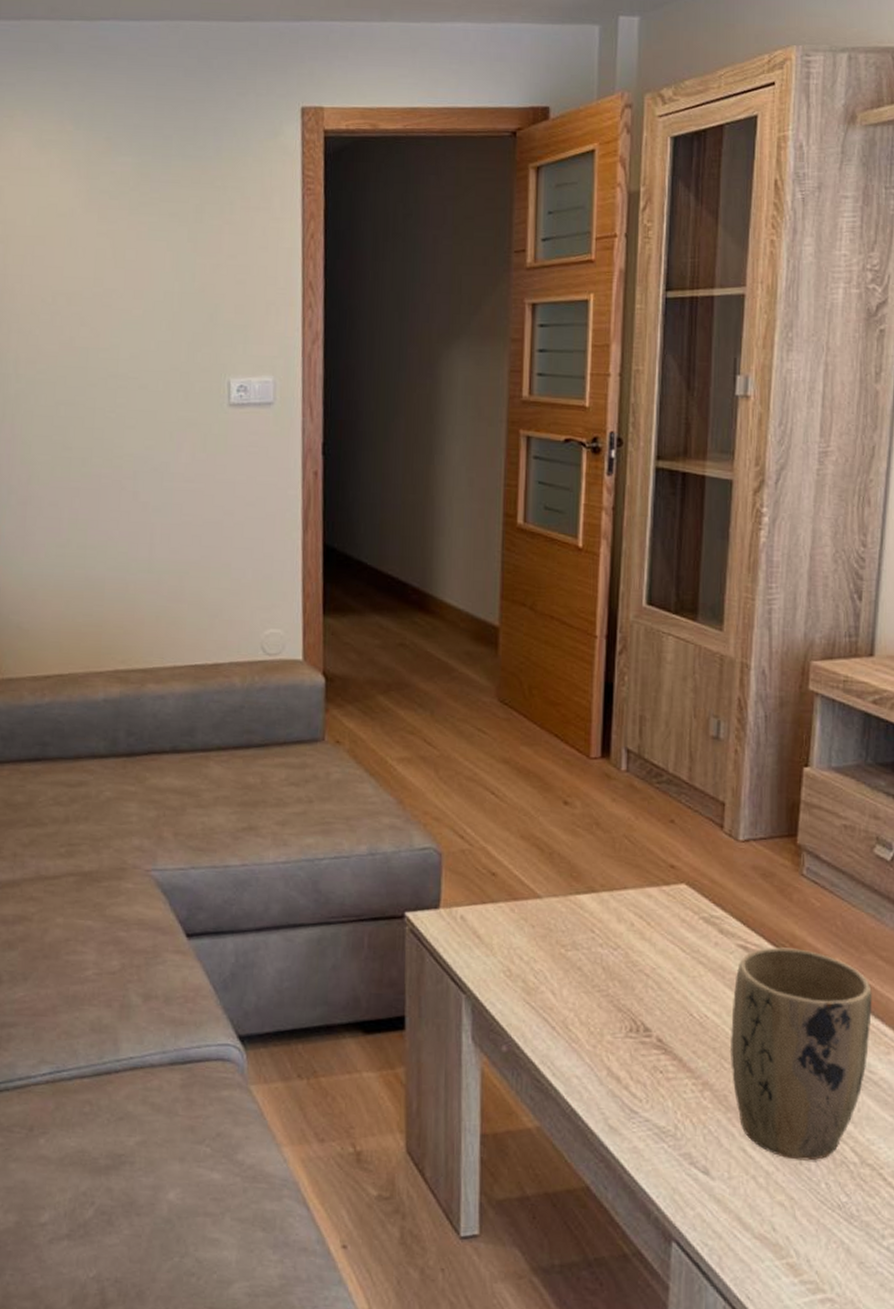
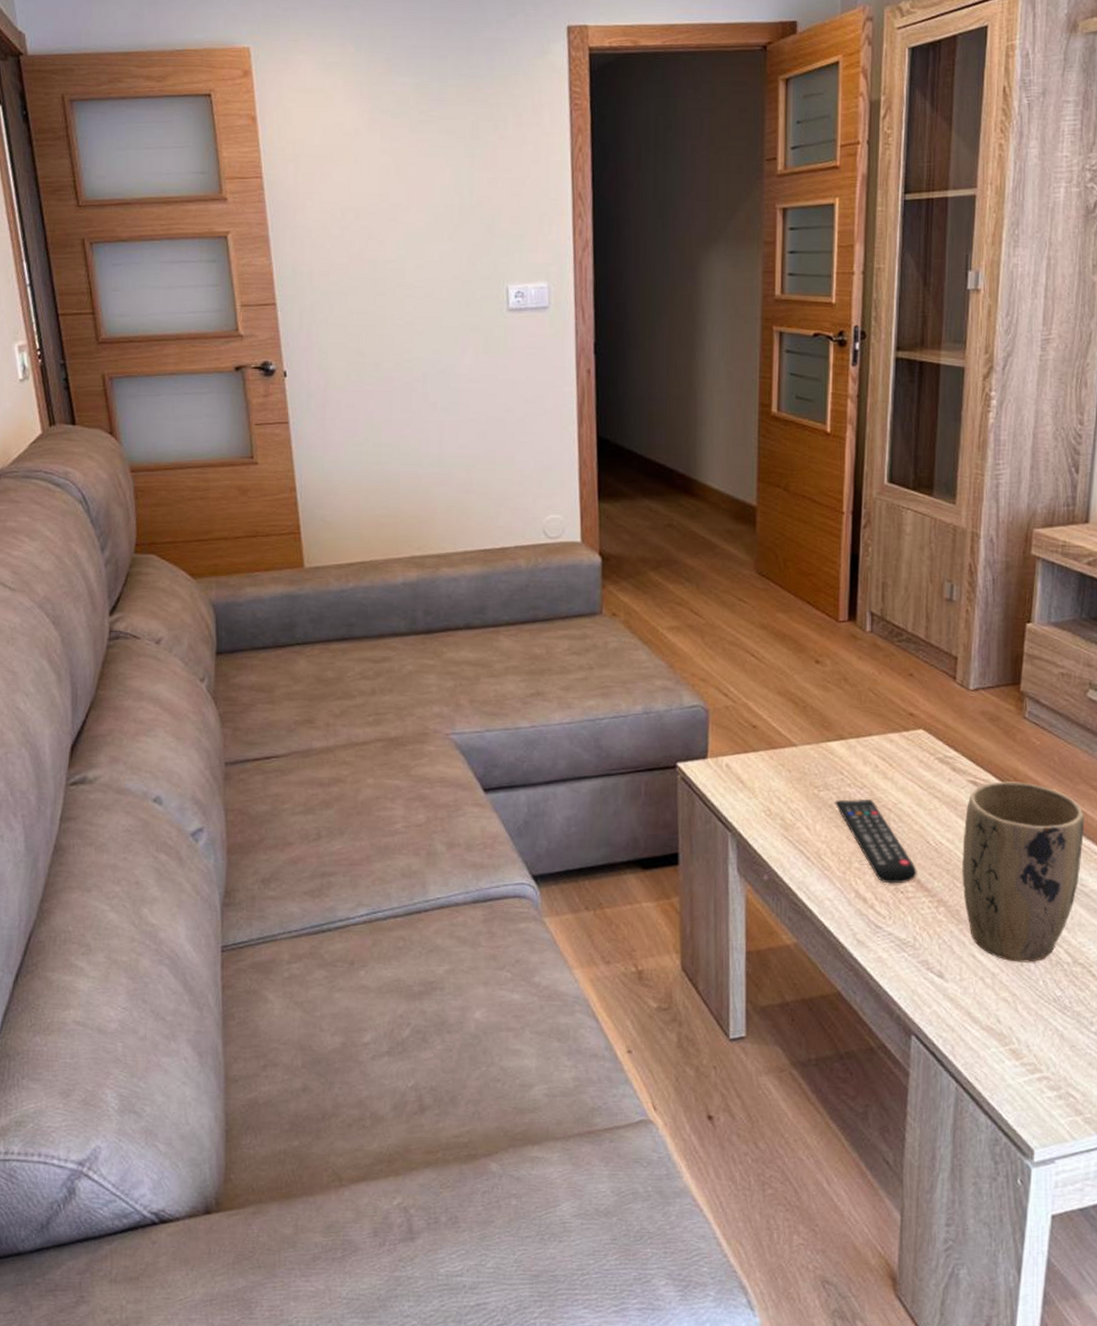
remote control: none [583,960,680,1062] -> present [834,798,918,884]

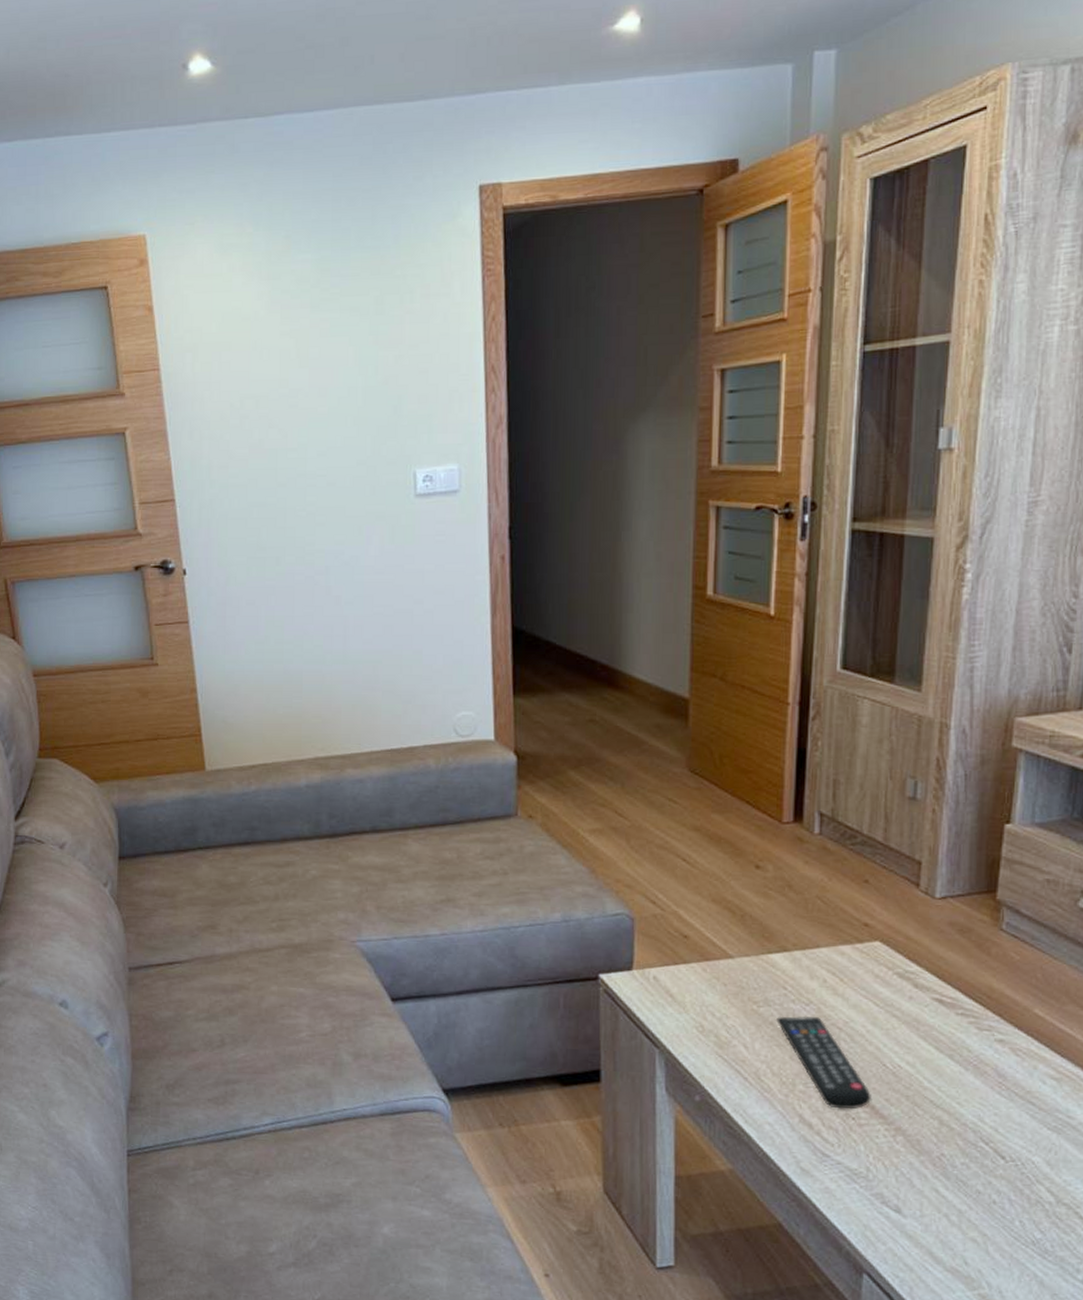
plant pot: present [962,781,1084,963] -> none [924,1000,1072,1200]

